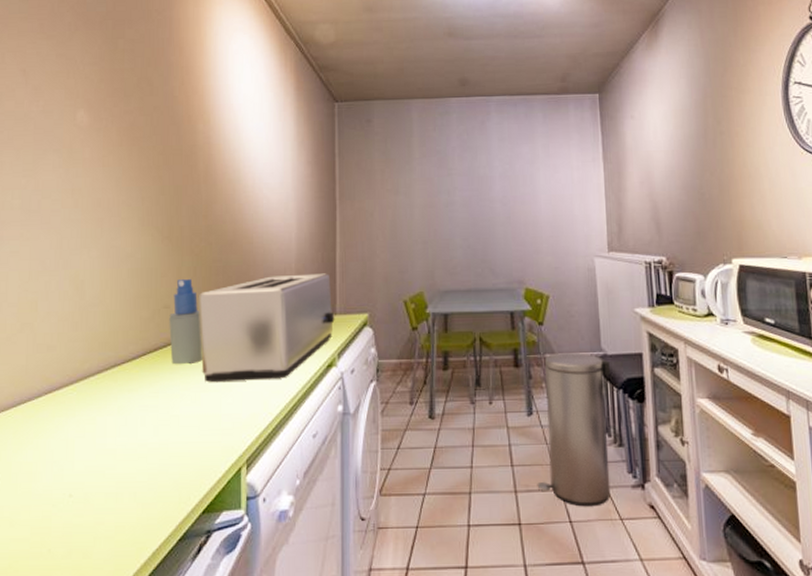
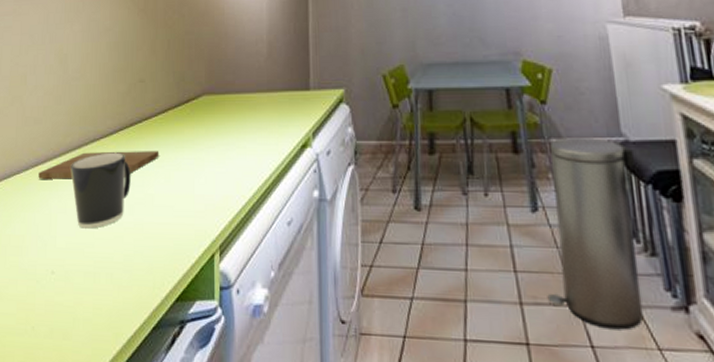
cutting board: none [53,374,185,405] -> present [38,151,159,179]
mug: none [89,376,155,451] -> present [70,152,131,229]
spray bottle: present [169,278,202,365] -> none [144,51,176,141]
toaster: present [198,273,335,382] -> none [171,45,309,160]

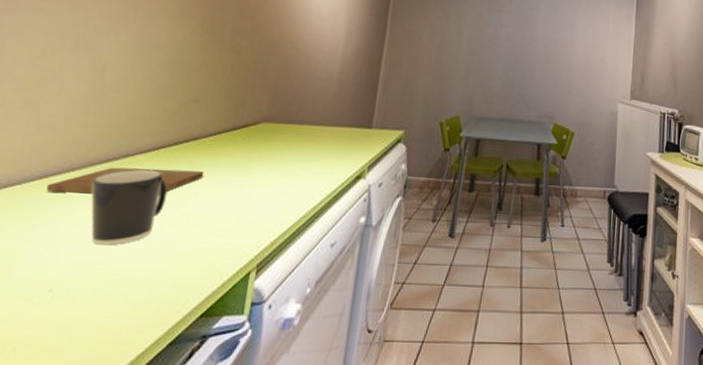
pedal bin: present [547,138,643,330] -> none [541,186,620,330]

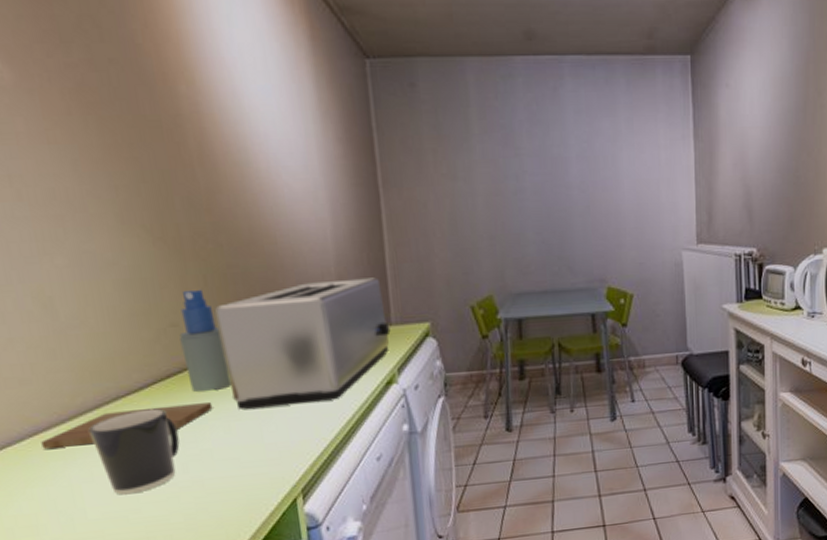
spray bottle: none [191,75,231,162] -> present [179,289,231,393]
toaster: none [223,83,372,186] -> present [214,277,391,409]

